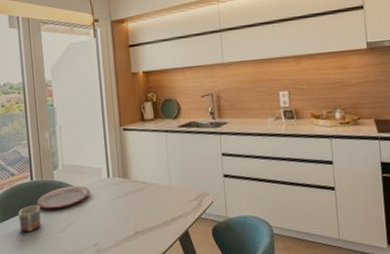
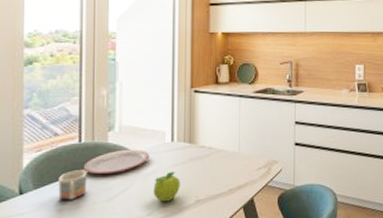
fruit: none [96,204,120,234] -> present [153,171,181,202]

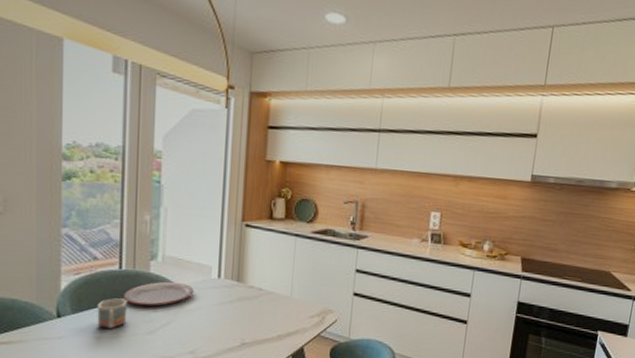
fruit: present [153,171,181,202] -> none [196,309,226,342]

